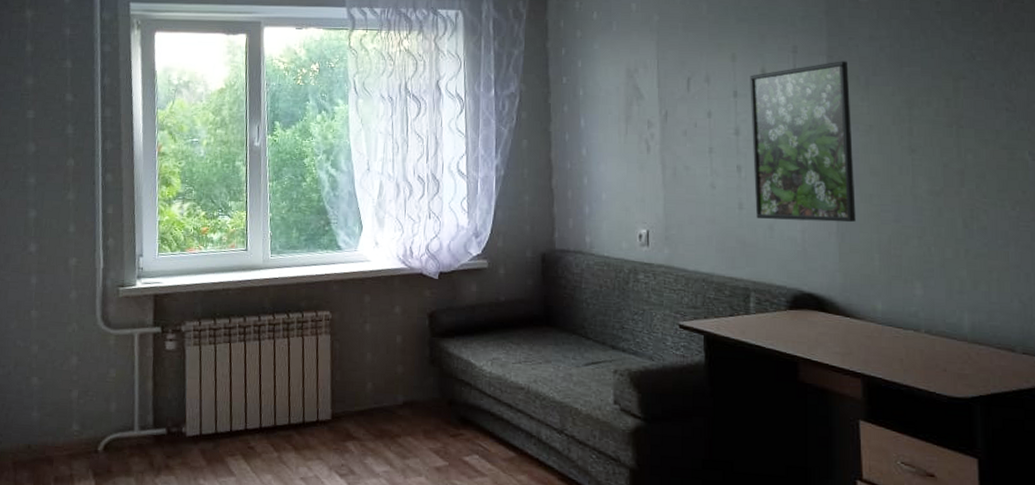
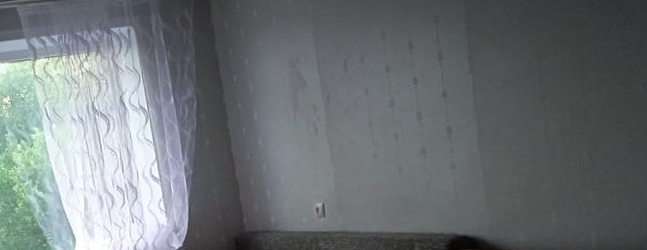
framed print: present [750,61,856,223] -> none [399,24,499,178]

